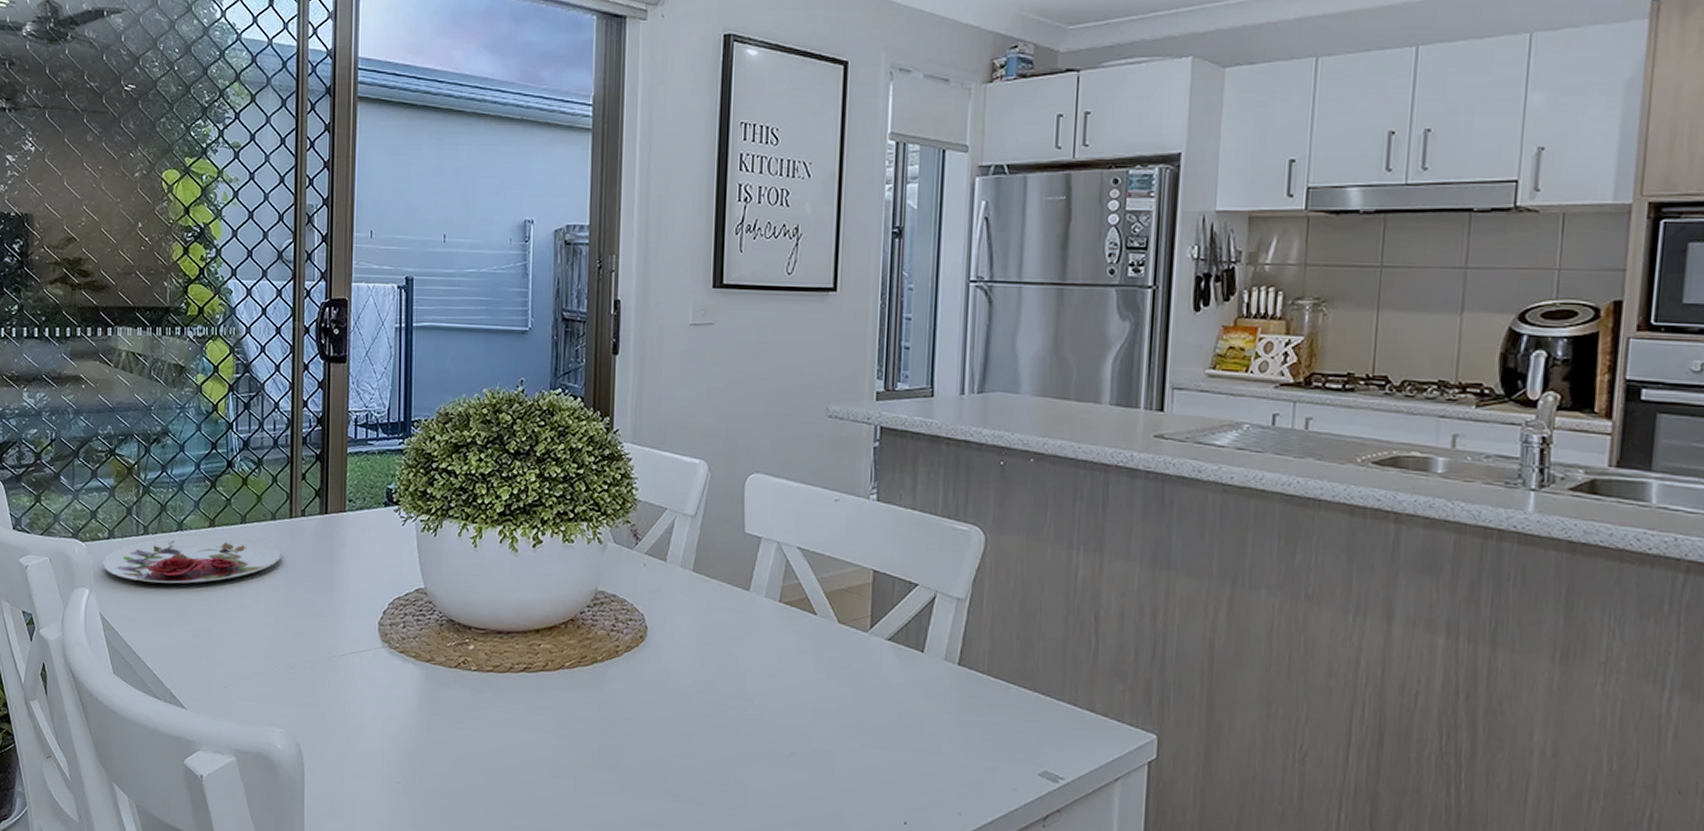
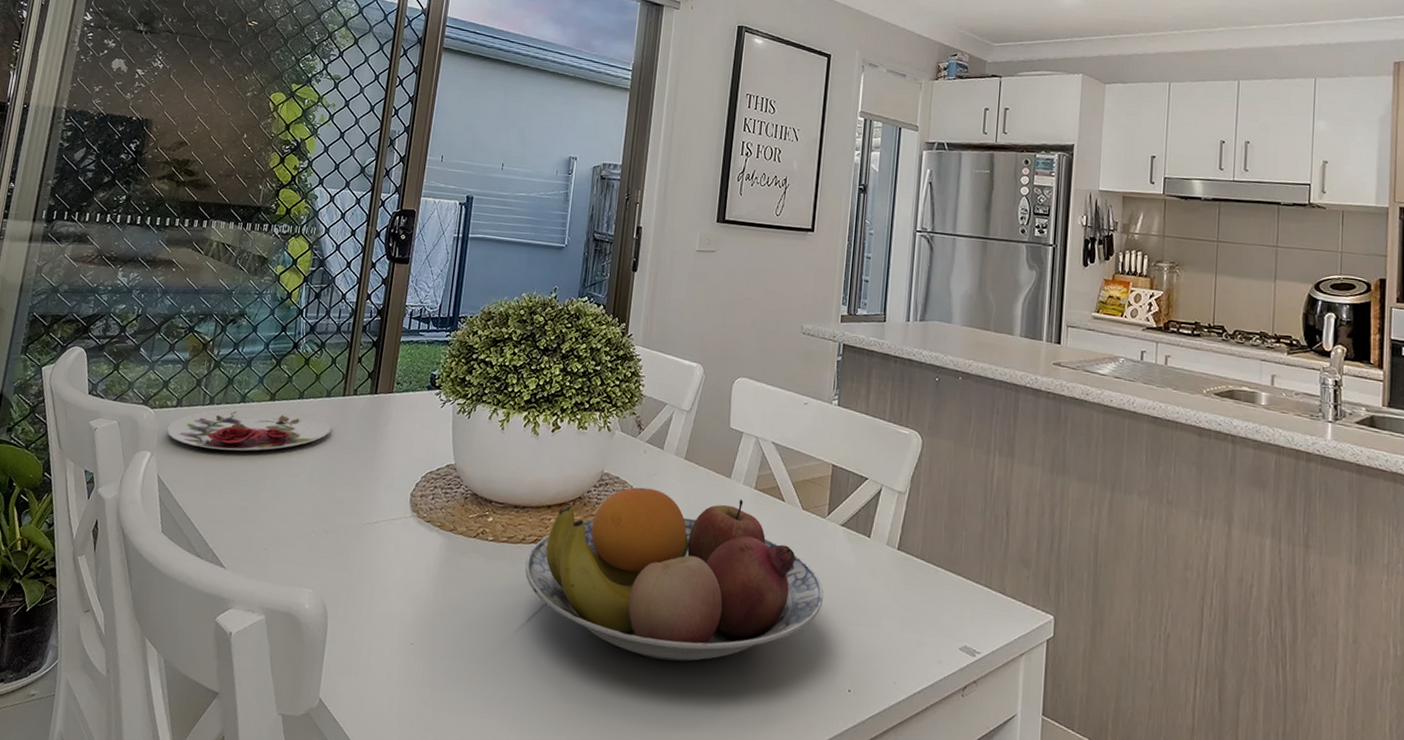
fruit bowl: none [516,605,870,796] -> present [524,487,824,662]

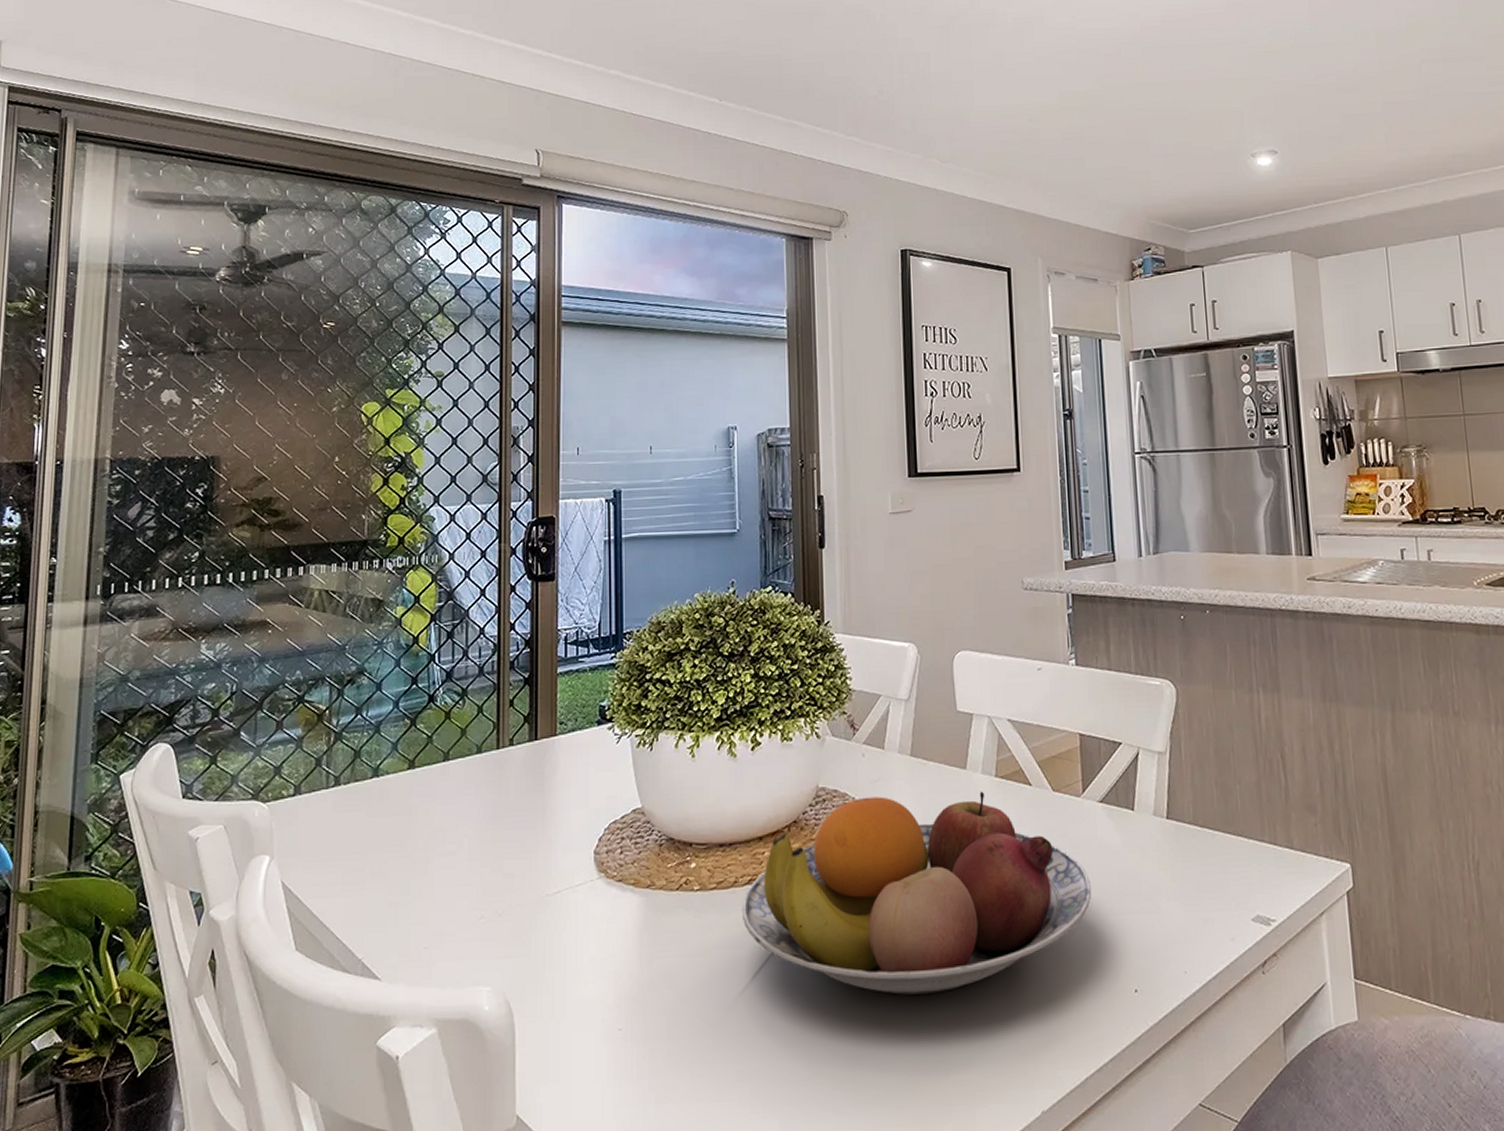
plate: present [167,407,333,451] -> none [286,775,489,840]

